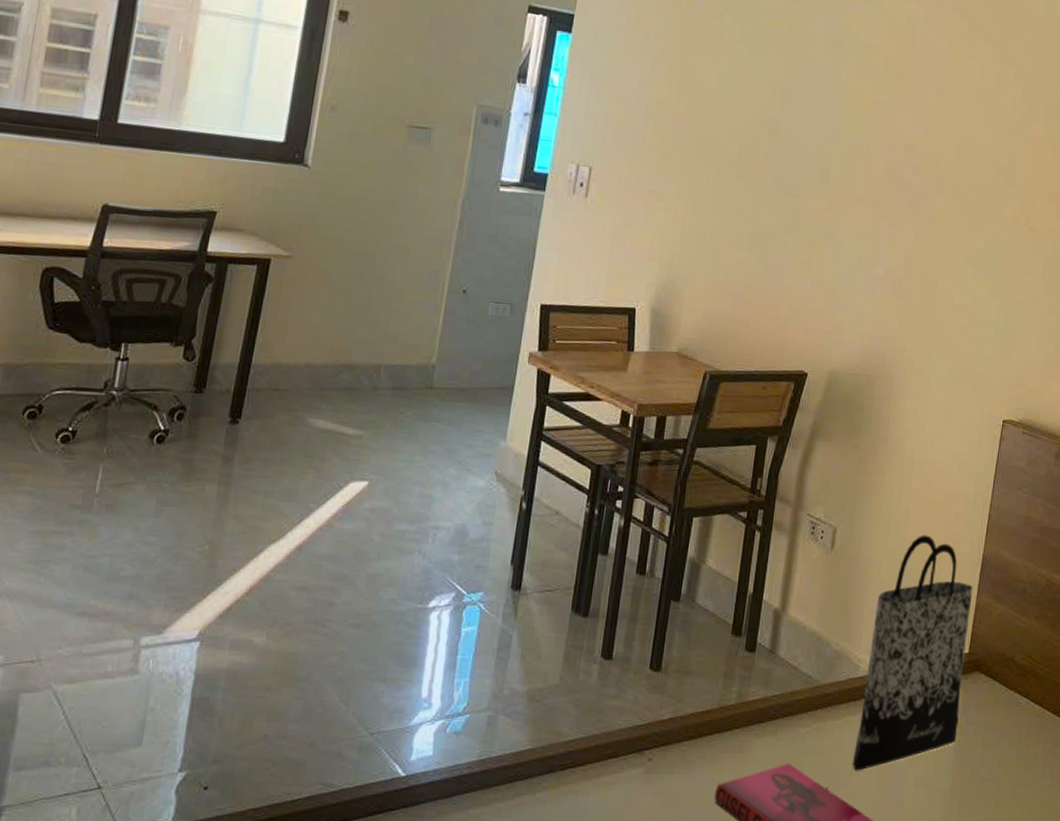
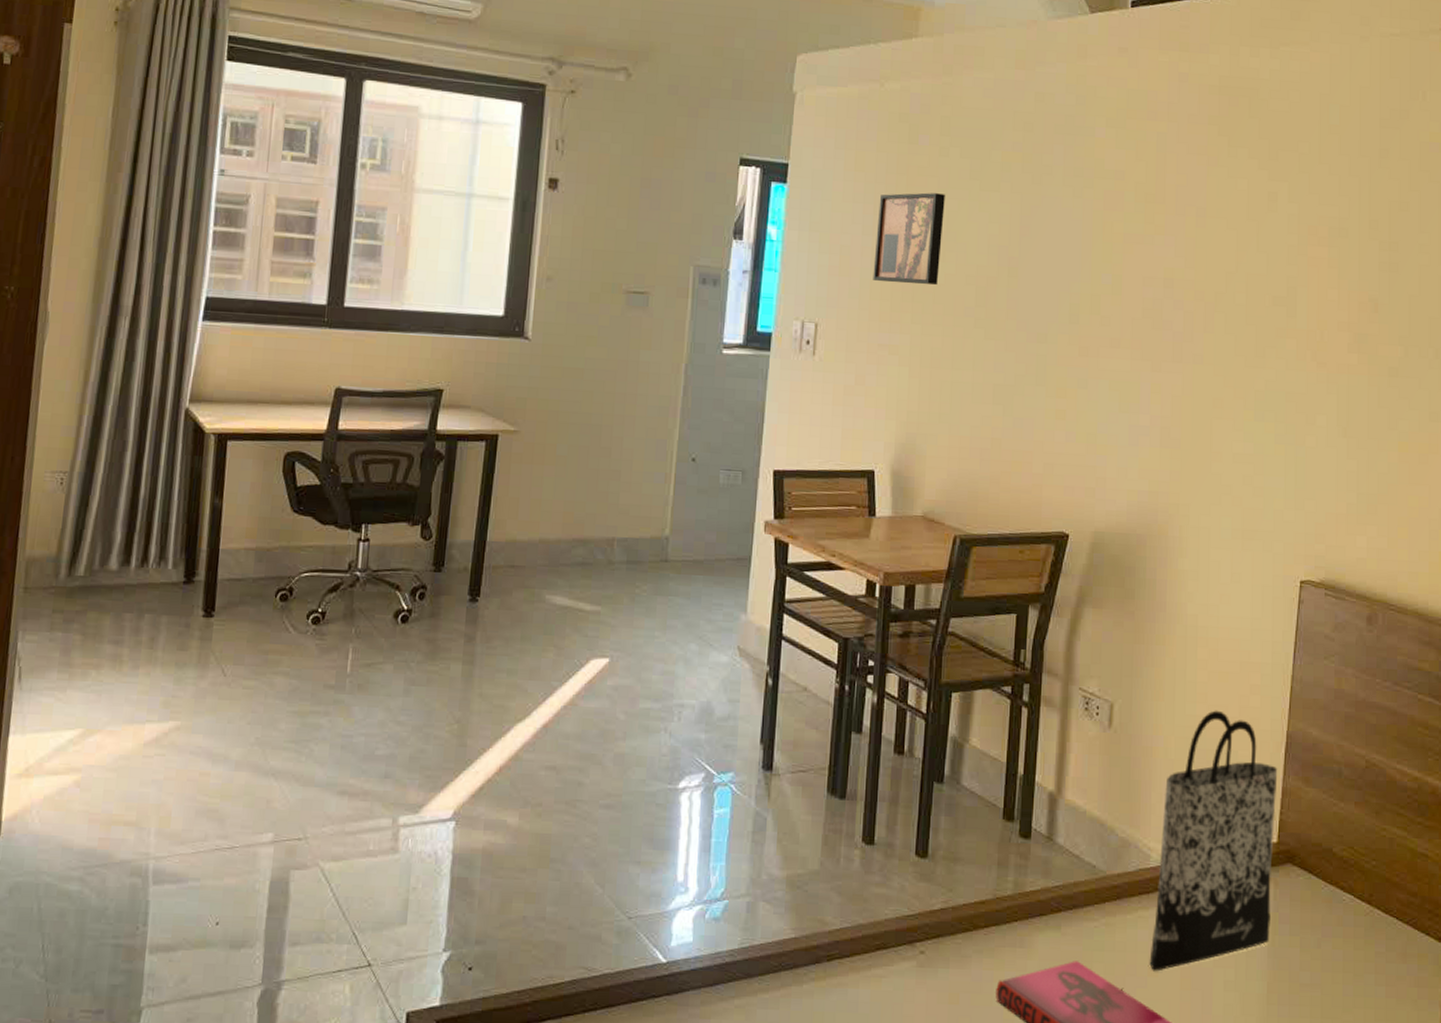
wall art: none [646,50,718,138] -> present [873,192,945,285]

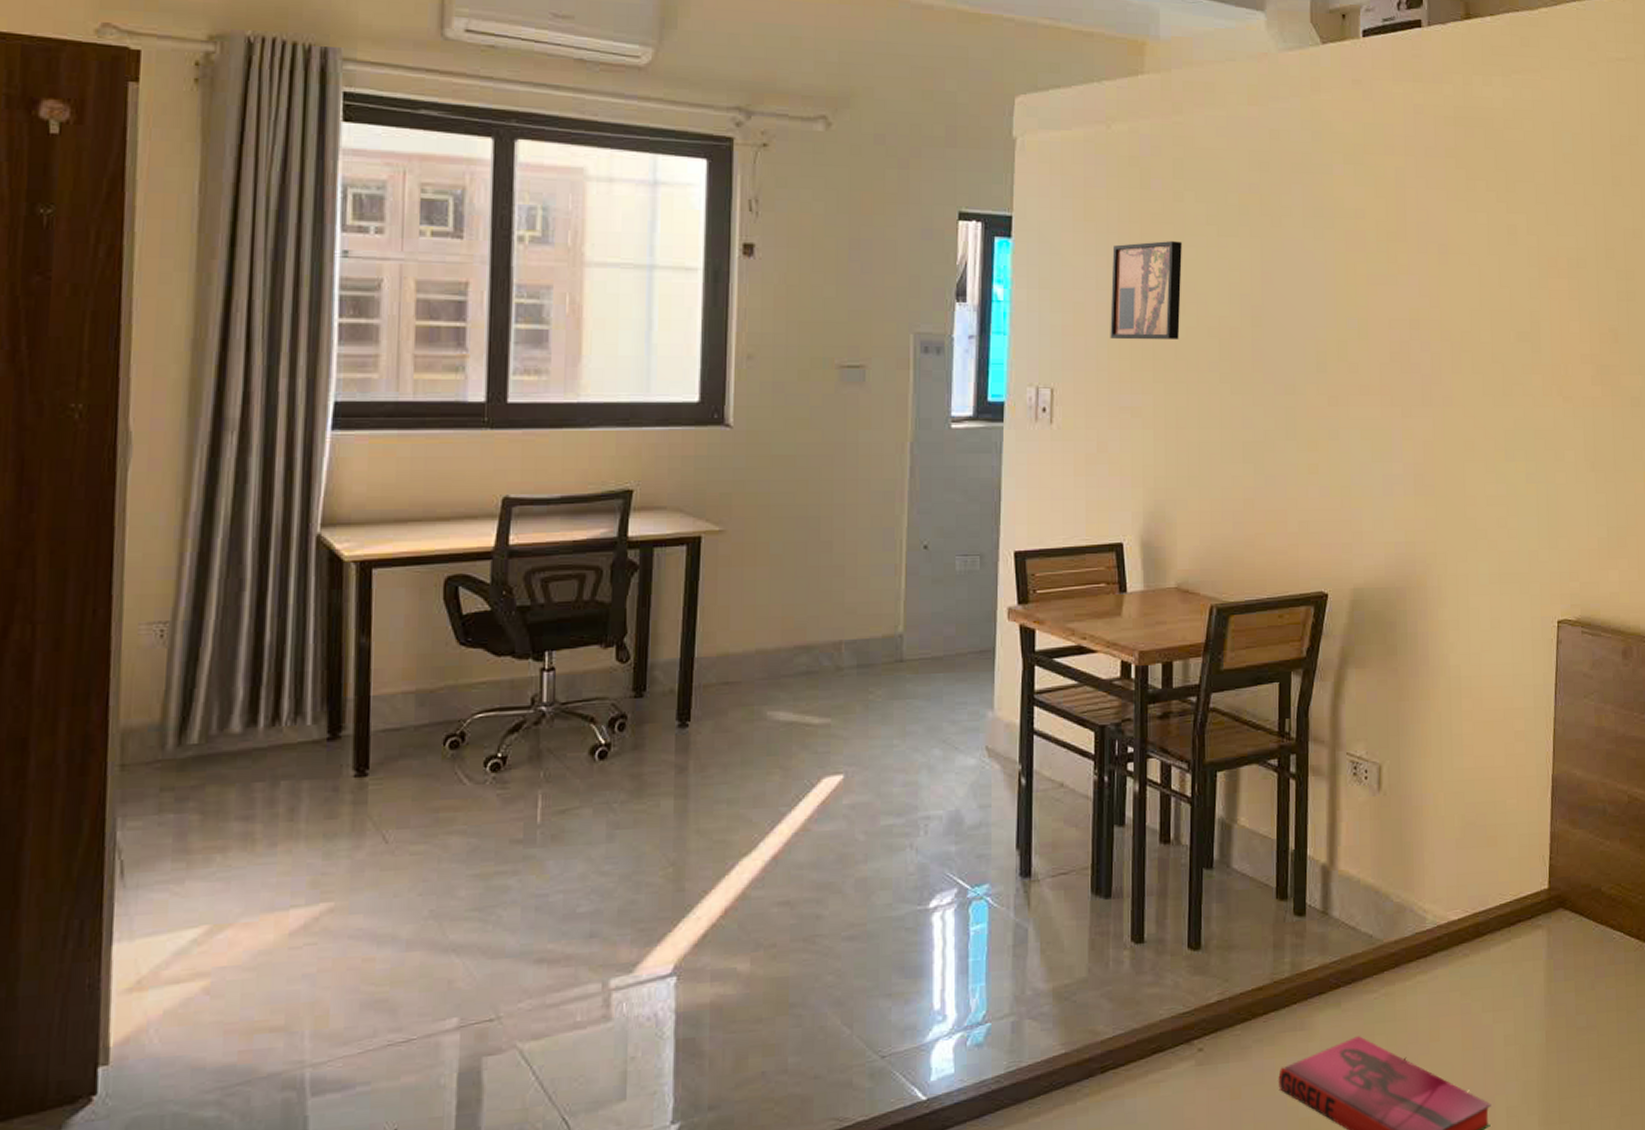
tote bag: present [1149,710,1278,972] -> none [1430,761,1546,1036]

